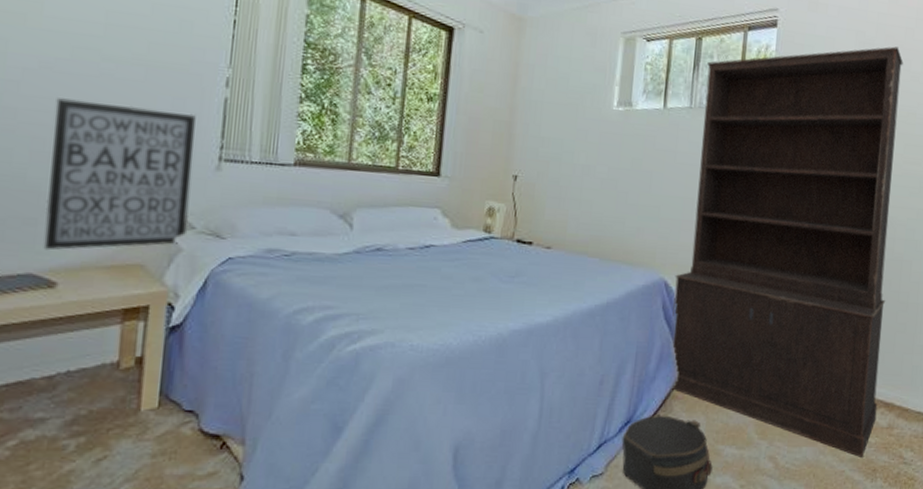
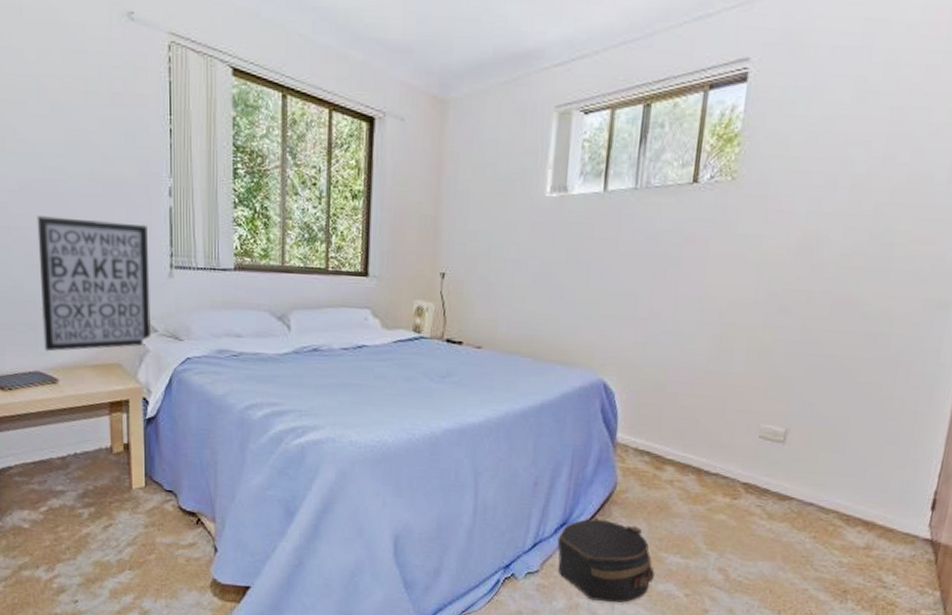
bookcase: present [671,46,903,457] -> none [610,92,921,577]

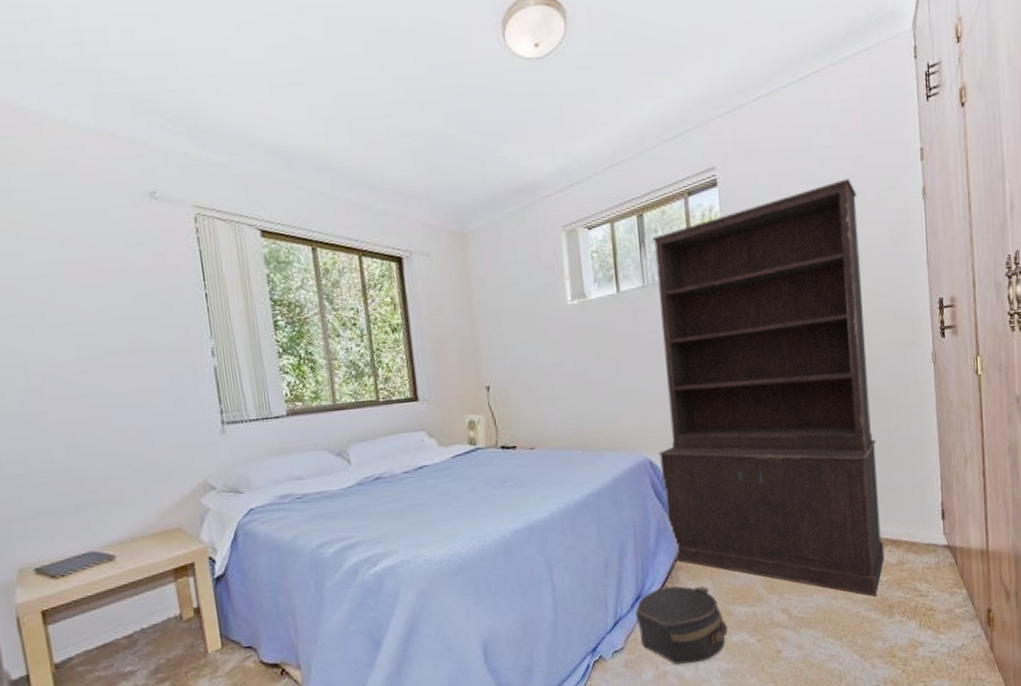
wall art: present [37,216,152,352] -> none [75,386,211,530]
bookcase: none [610,92,921,577] -> present [652,178,885,597]

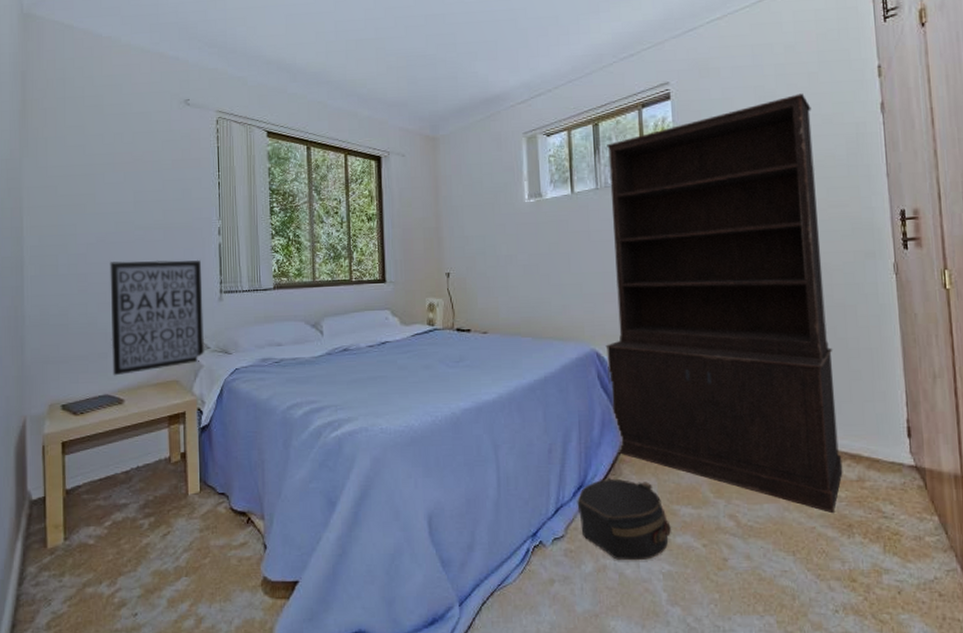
wall art: none [75,386,211,530] -> present [110,259,205,376]

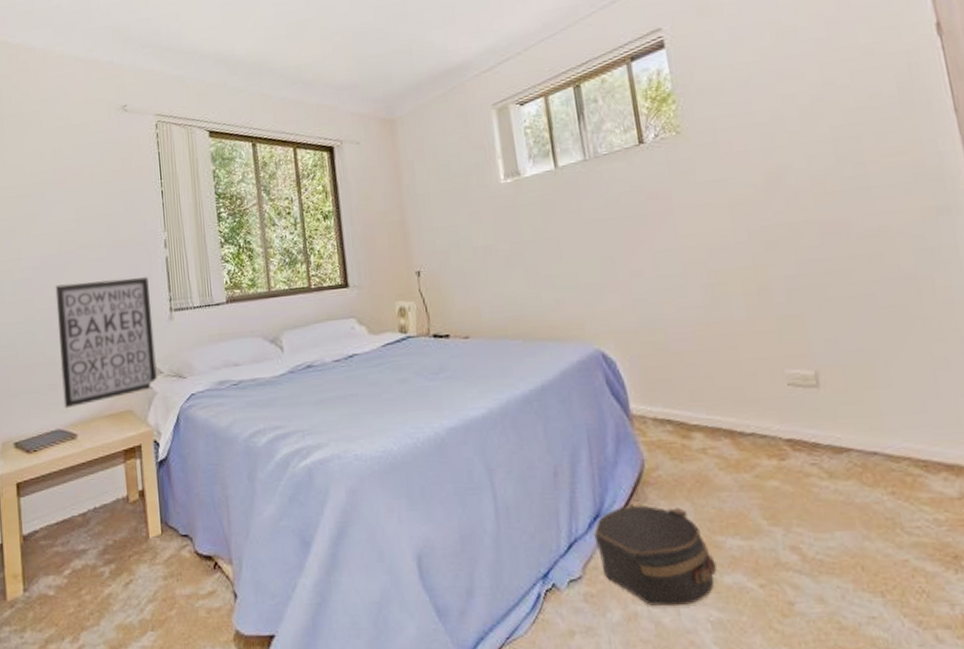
bookcase: present [605,93,843,513] -> none [592,23,939,541]

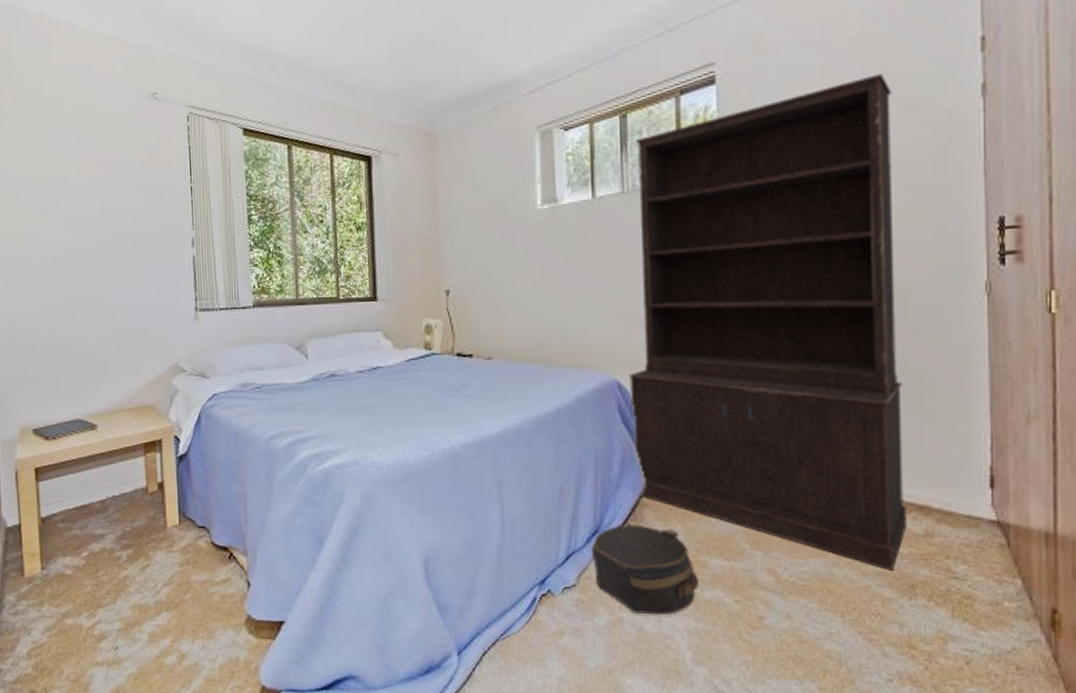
wall art: present [55,276,158,409] -> none [77,273,181,400]
bookcase: none [592,23,939,541] -> present [628,73,907,571]

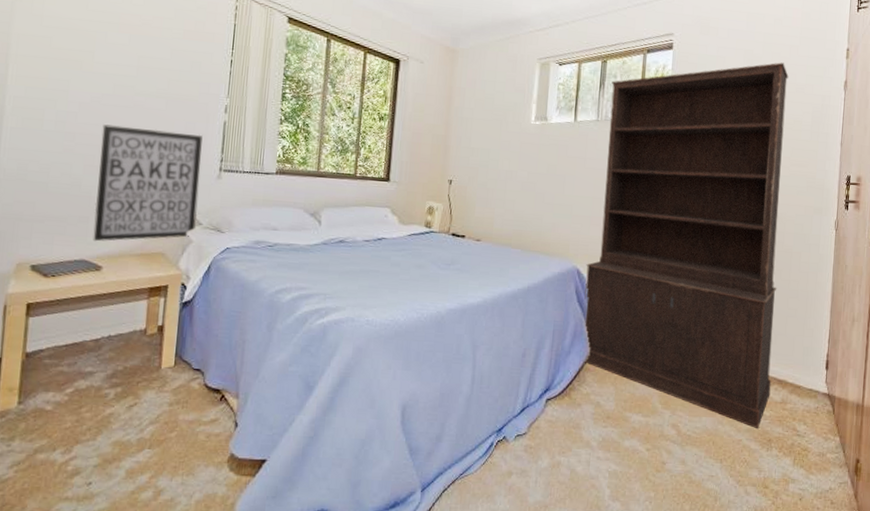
wall art: none [77,273,181,400] -> present [93,124,203,242]
hat box: present [591,524,699,616] -> none [542,384,622,460]

